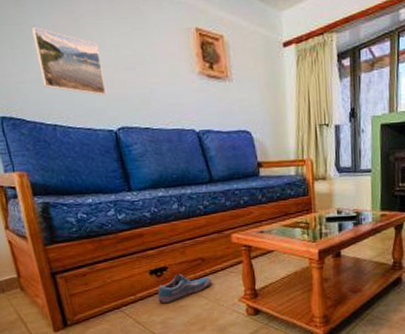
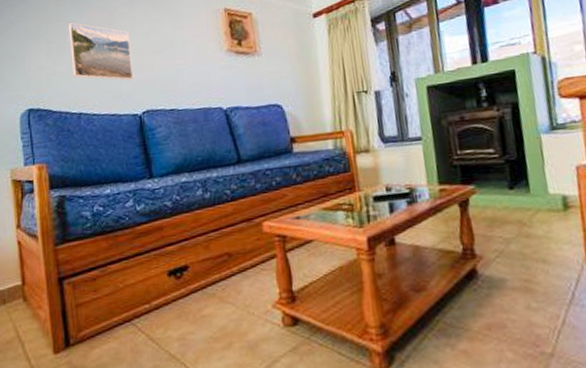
shoe: present [157,274,212,304] -> none [176,274,240,314]

